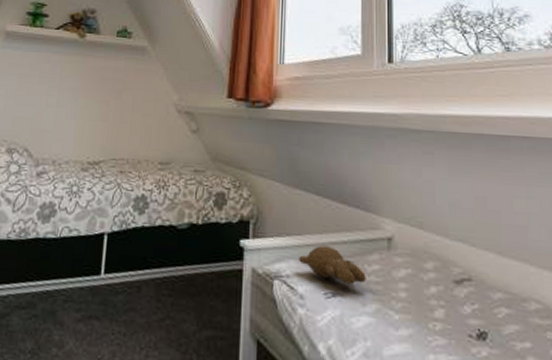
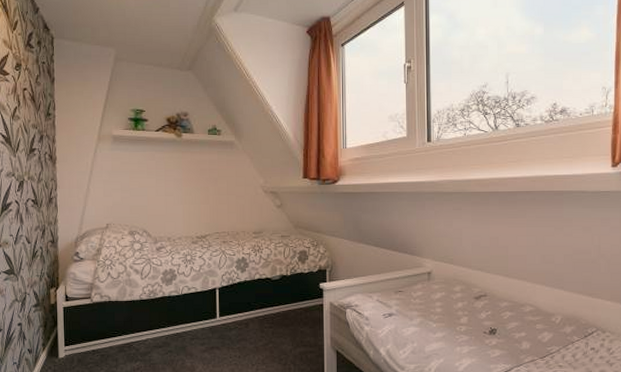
teddy bear: present [299,245,366,284] -> none [364,282,413,307]

